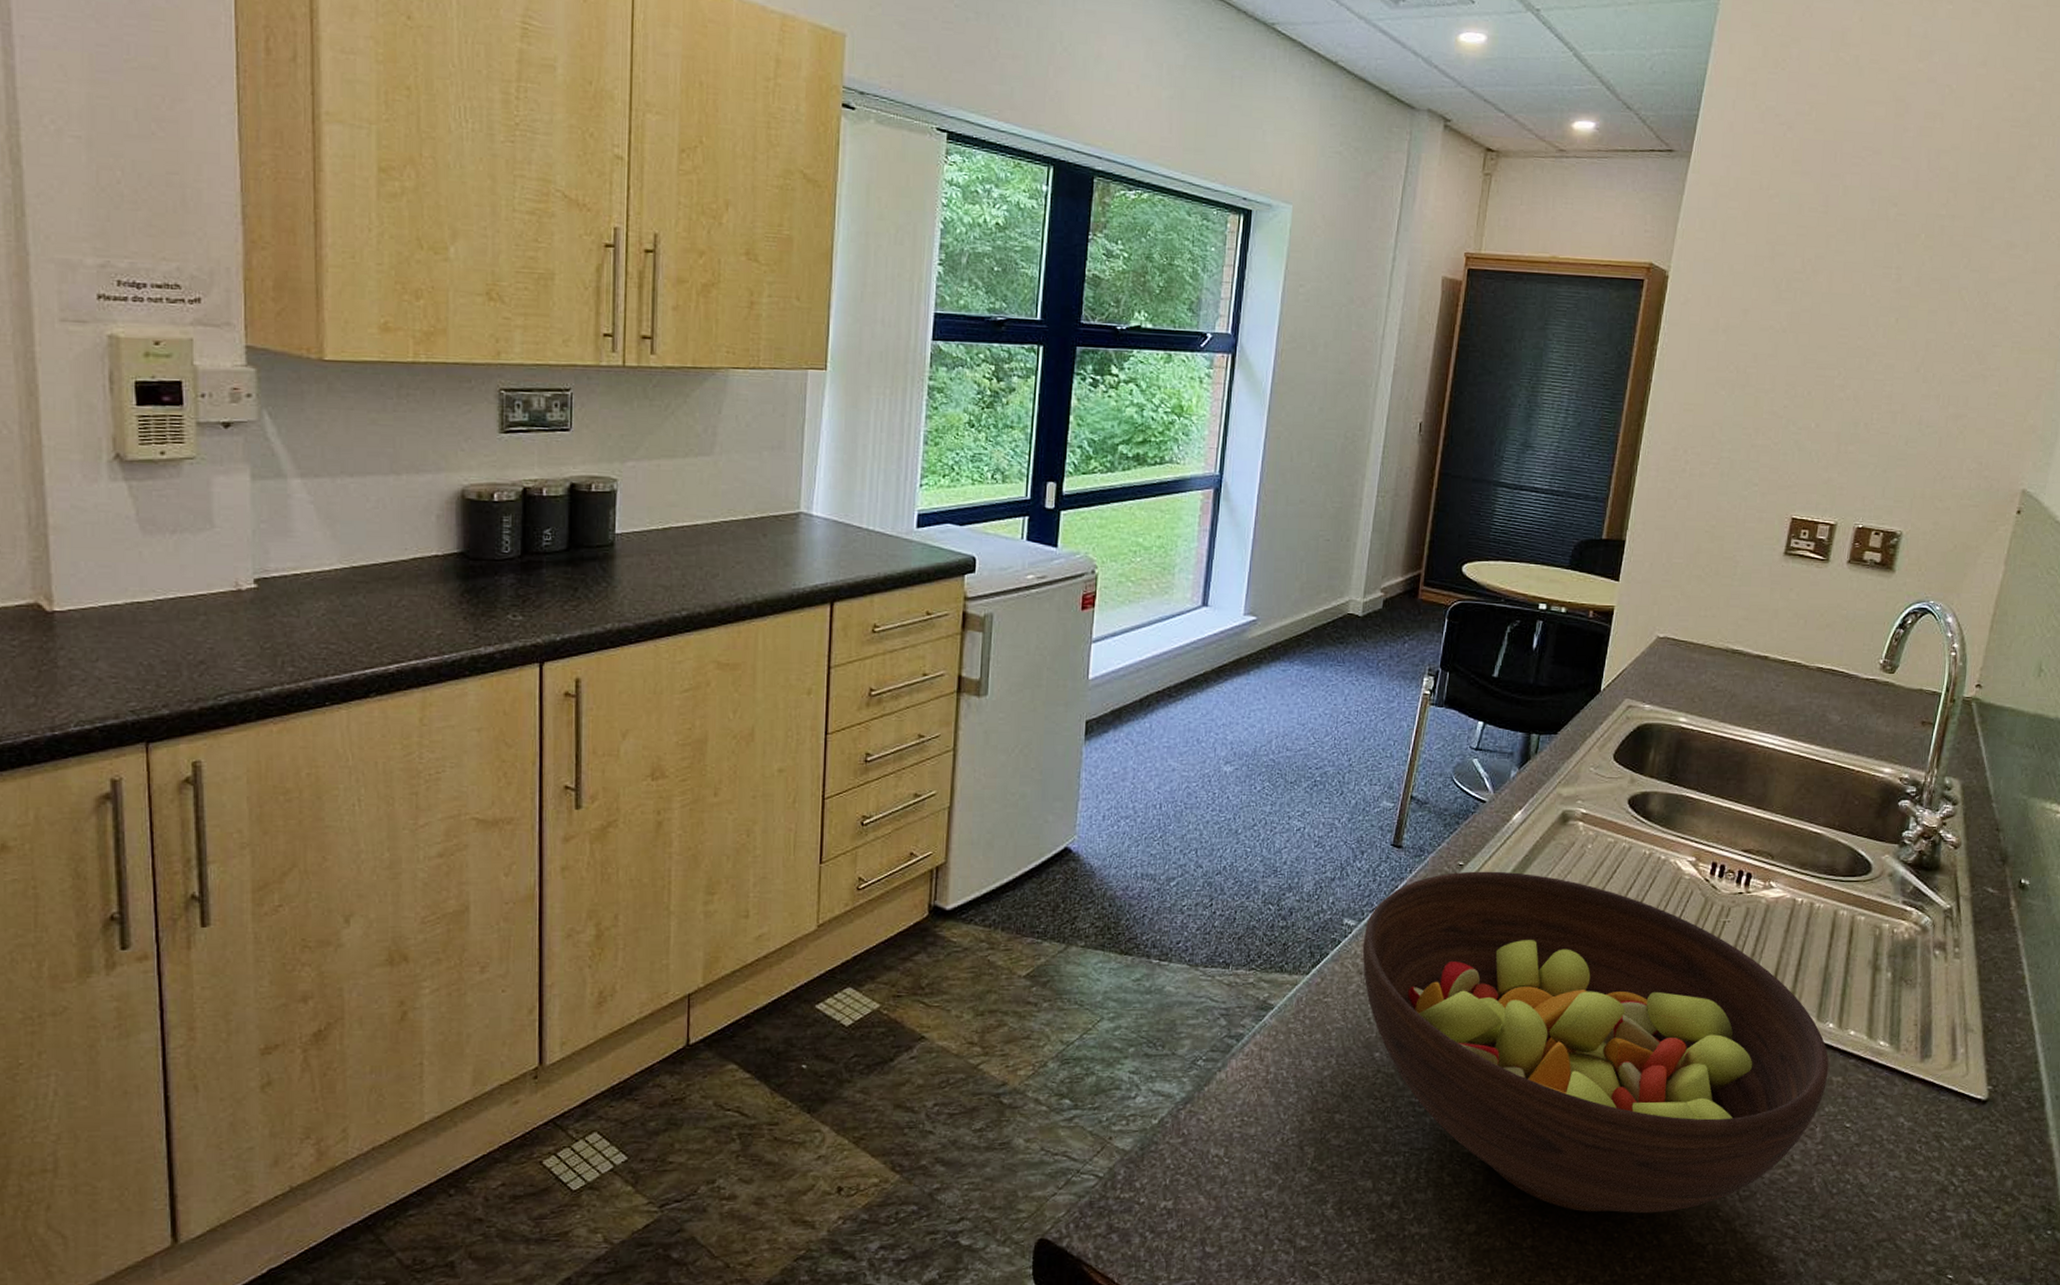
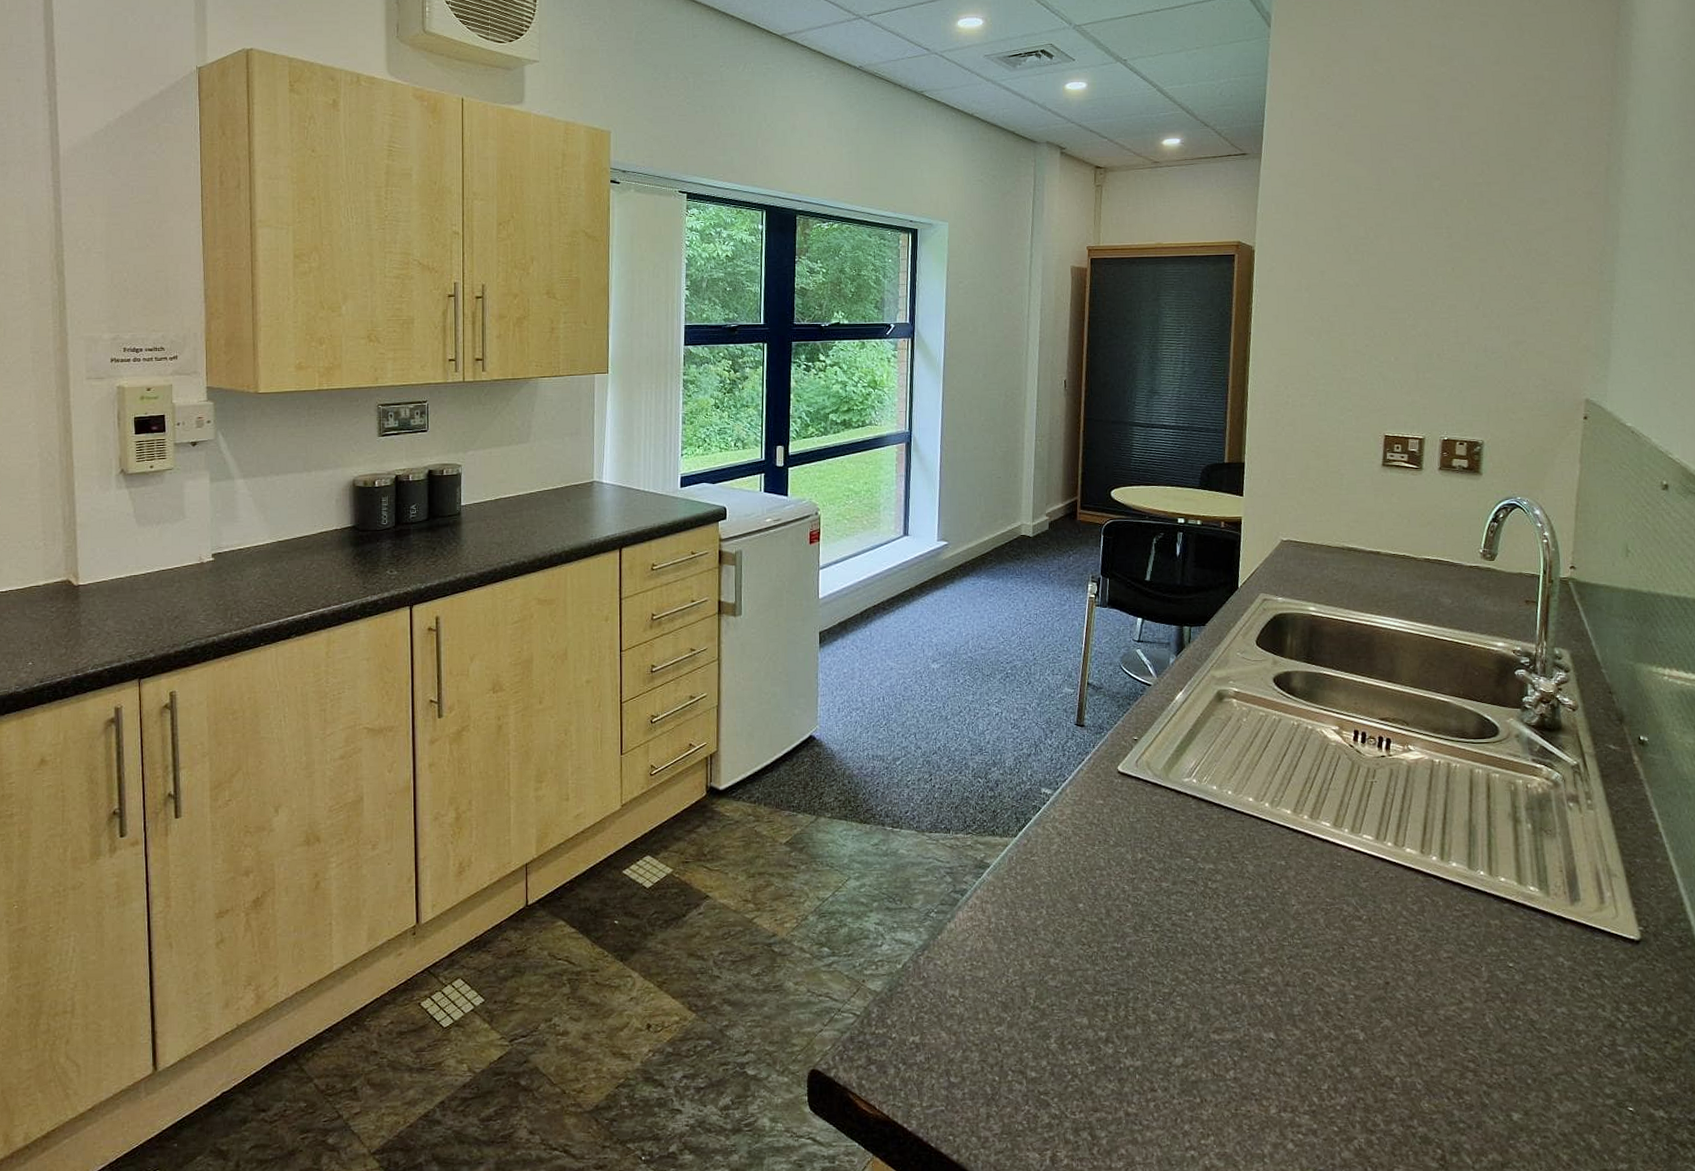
fruit bowl: present [1362,871,1829,1214] -> none [1059,744,1486,1048]

